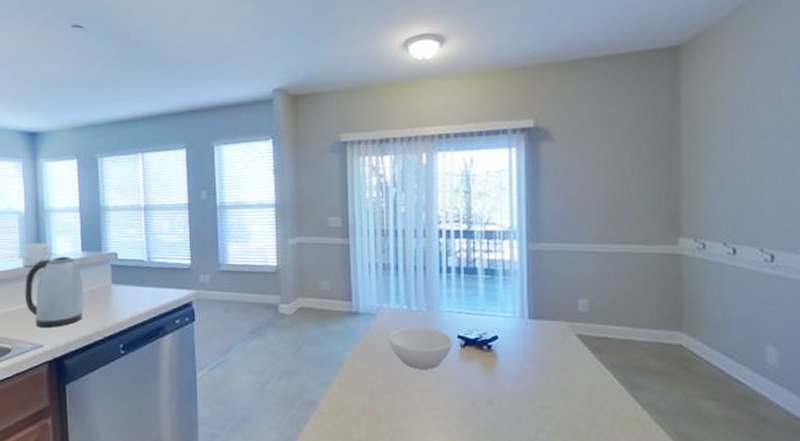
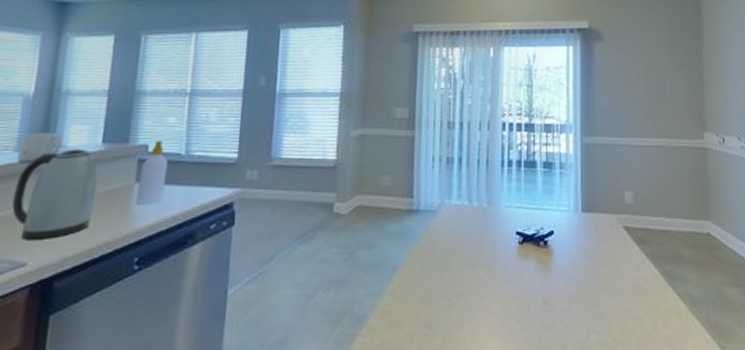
soap bottle: none [113,249,136,302] -> present [134,141,169,204]
soup bowl: present [388,328,452,369] -> none [448,225,511,270]

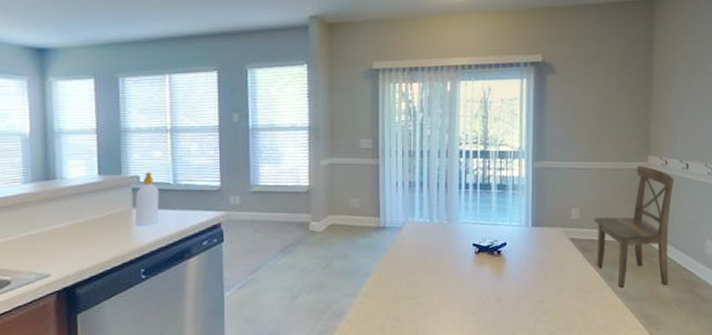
kettle: present [12,149,98,240] -> none [29,180,99,256]
mug: present [17,133,62,162] -> none [26,167,62,192]
dining chair: none [649,143,736,288] -> present [594,165,675,288]

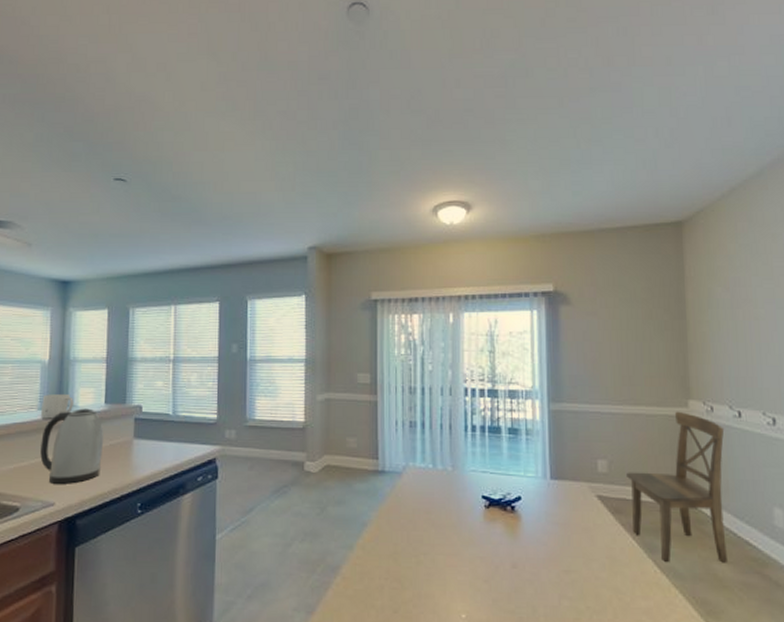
mug: none [26,167,62,192] -> present [41,394,73,419]
kettle: none [29,180,99,256] -> present [40,408,104,484]
soap bottle: present [134,172,160,226] -> none [134,402,159,457]

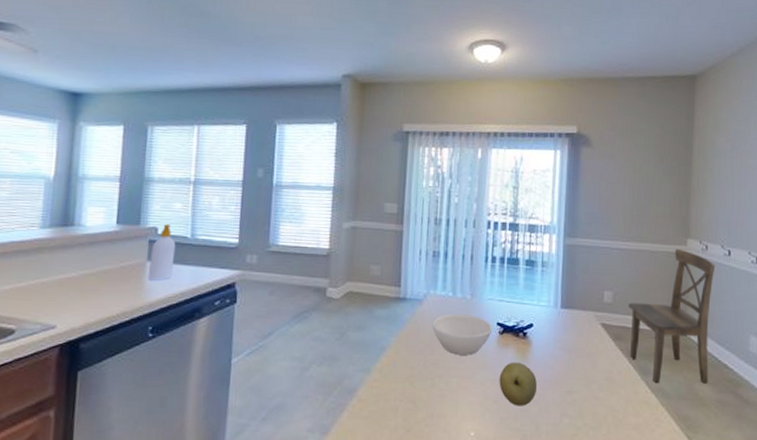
kettle: present [40,408,104,484] -> none [41,228,114,307]
mug: present [41,394,73,419] -> none [43,212,81,238]
soap bottle: none [134,402,159,457] -> present [147,224,176,281]
soup bowl: none [413,487,476,531] -> present [432,314,492,355]
fruit: none [488,538,531,587] -> present [499,362,538,406]

